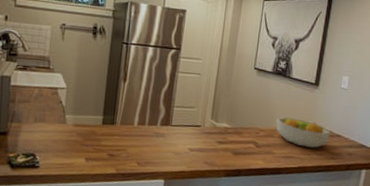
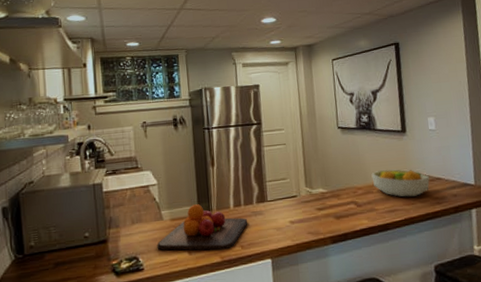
chopping board: none [55,115,149,164] -> present [157,204,248,251]

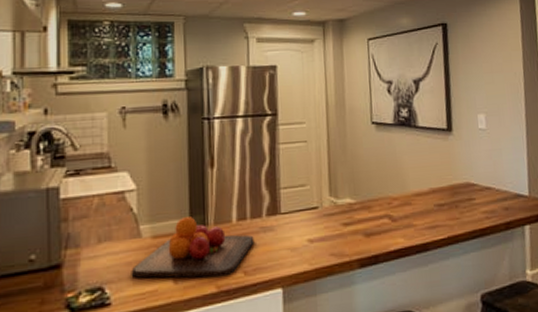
fruit bowl: present [371,169,430,198] -> none [410,176,479,211]

